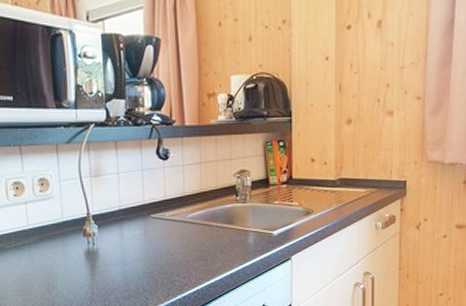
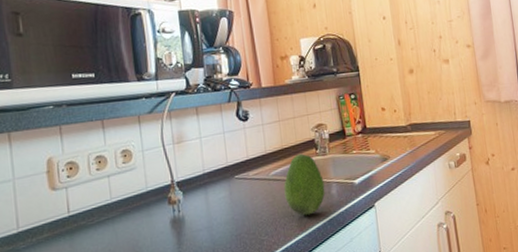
fruit: none [200,199,242,261] -> present [284,153,326,216]

